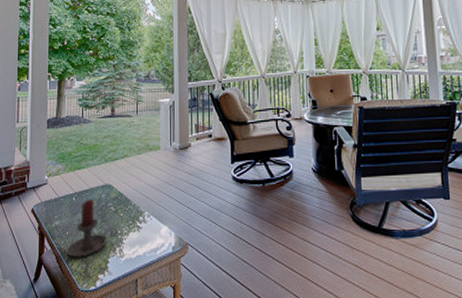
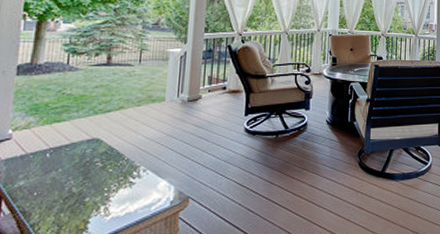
candle holder: present [67,200,117,258] -> none [32,155,104,221]

